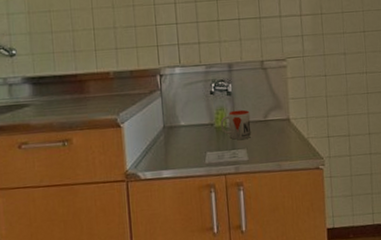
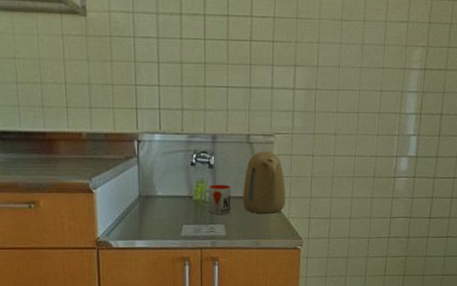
kettle: none [261,75,304,136] -> present [242,152,286,214]

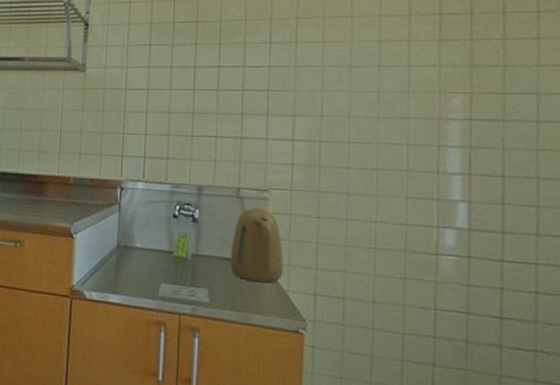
mug: present [199,184,231,215] -> none [180,240,217,278]

